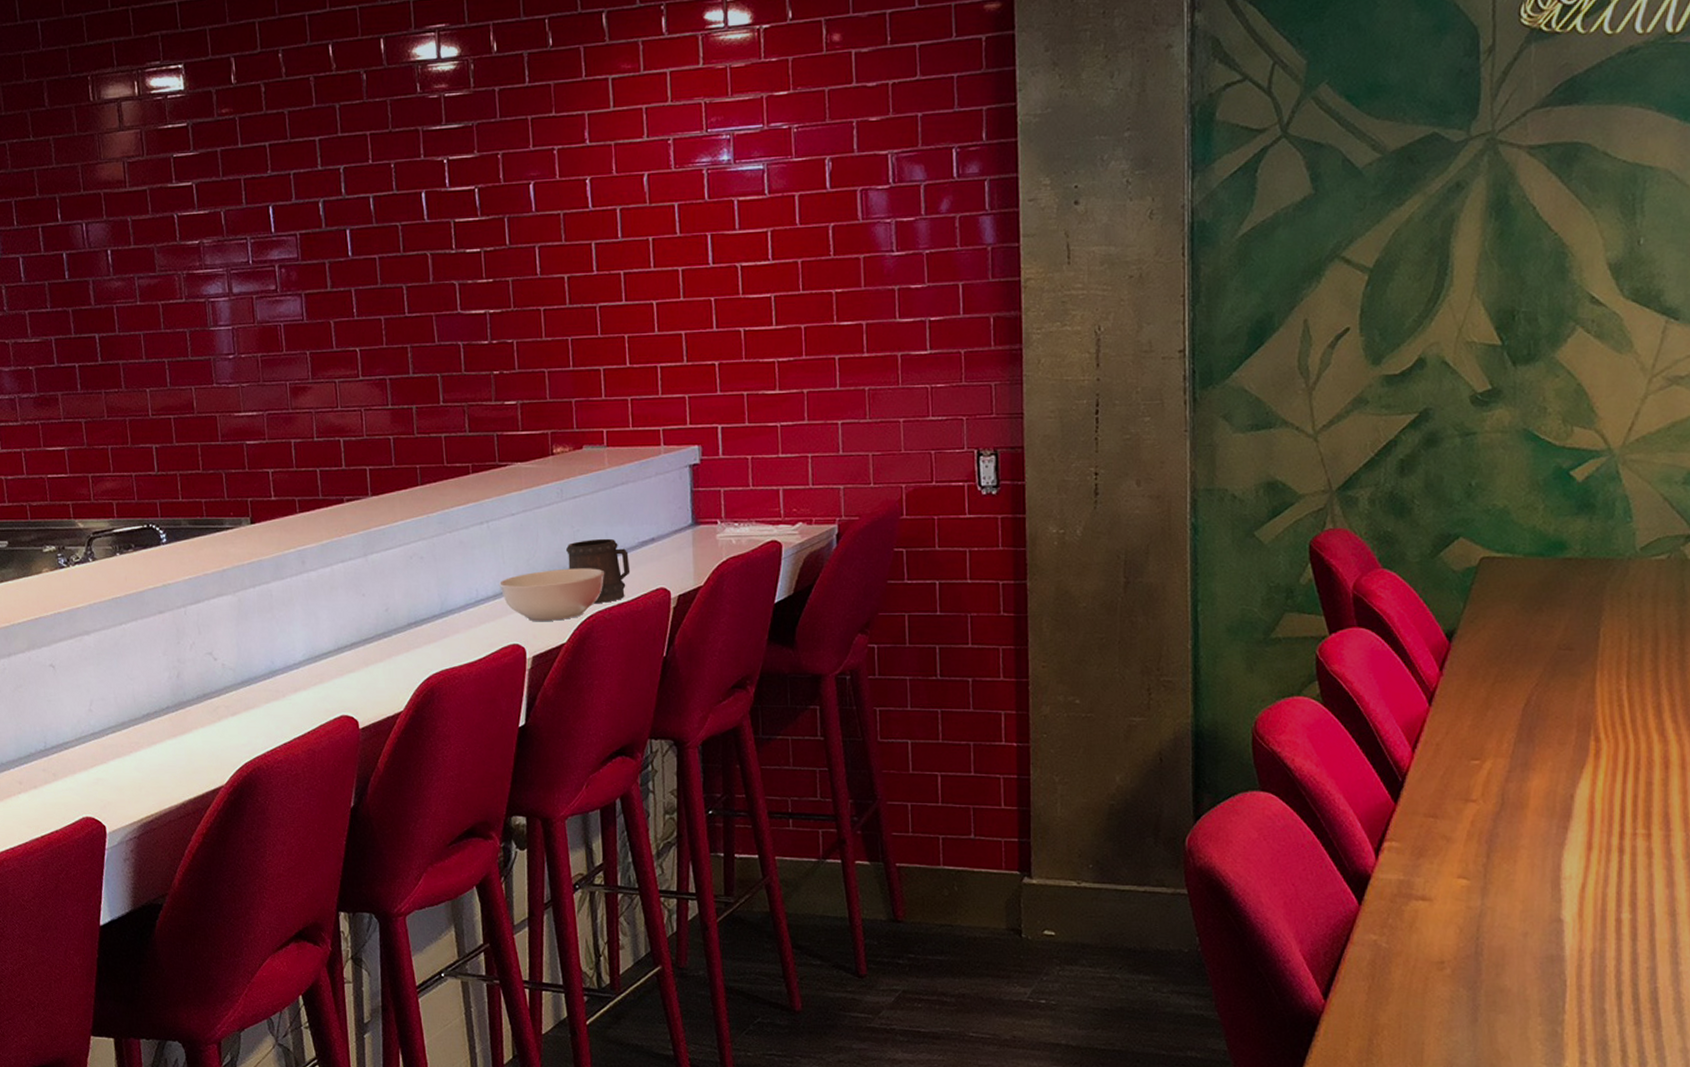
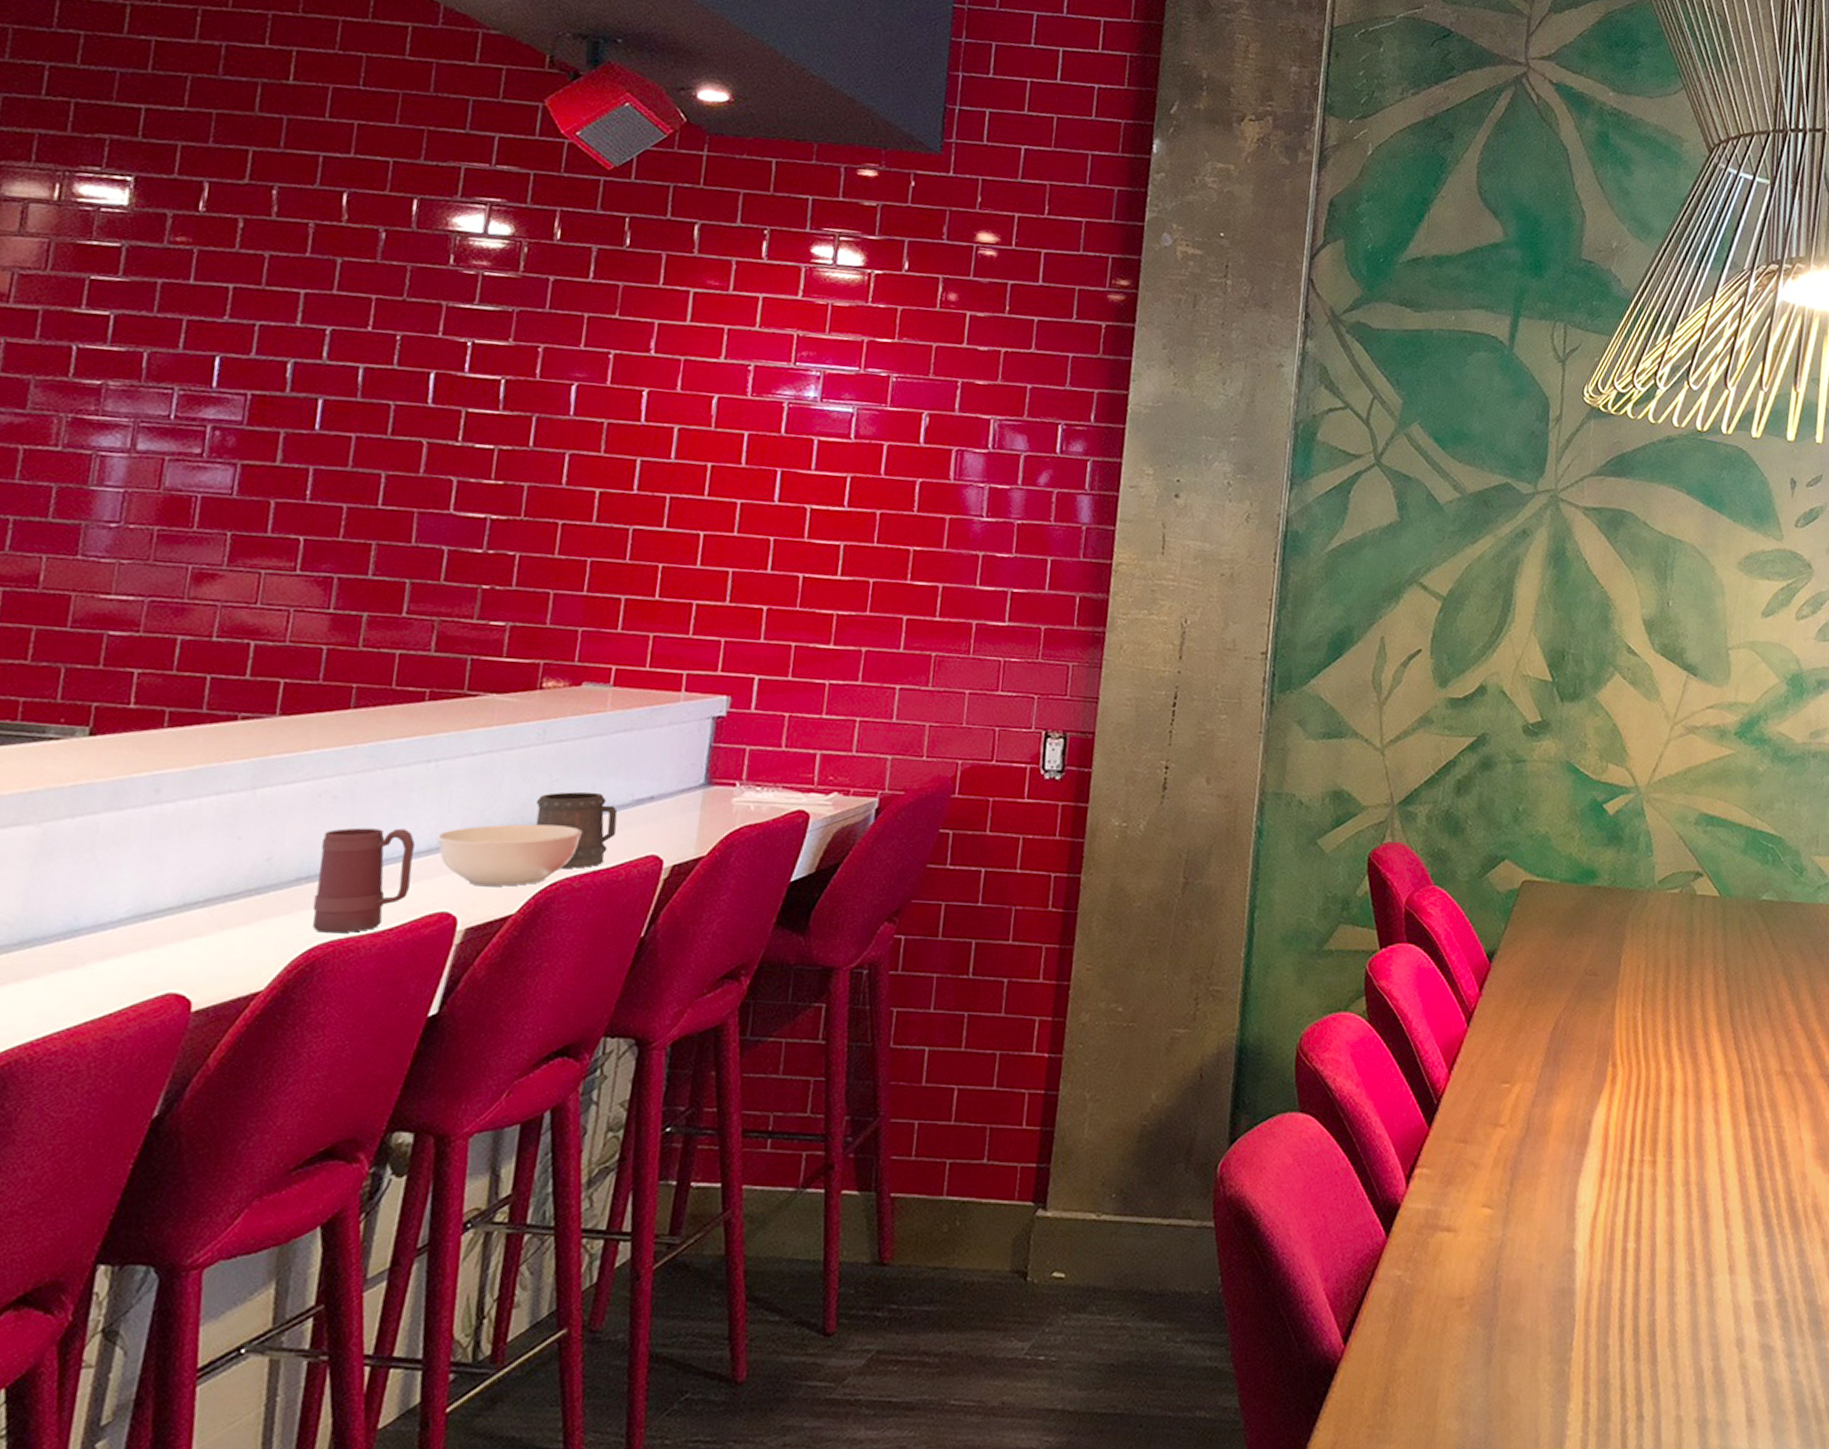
beer mug: none [419,579,487,665] -> present [312,827,416,934]

